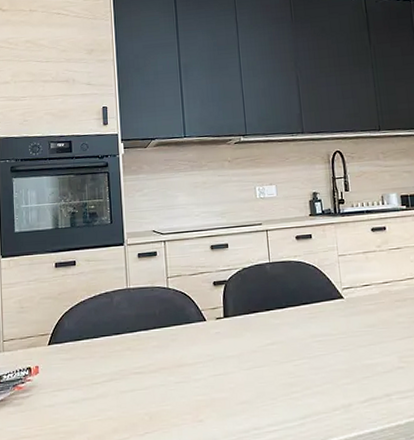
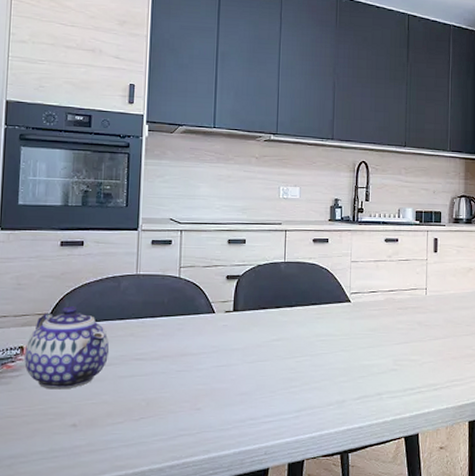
teapot: none [33,324,109,408] -> present [24,305,109,390]

